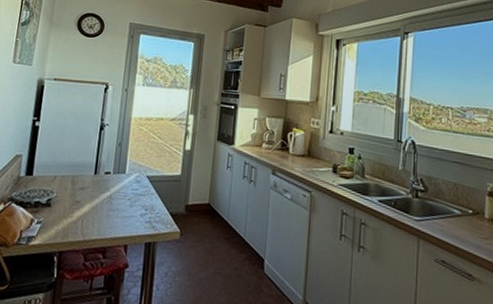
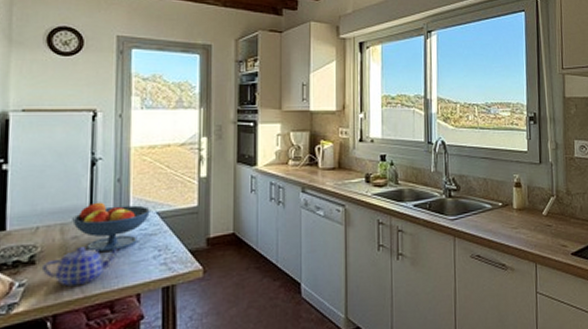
teapot: none [54,197,117,230] -> present [41,247,122,287]
fruit bowl: none [81,161,142,205] -> present [72,202,150,253]

